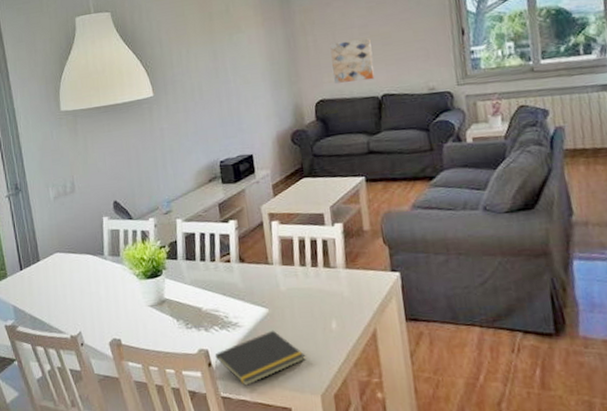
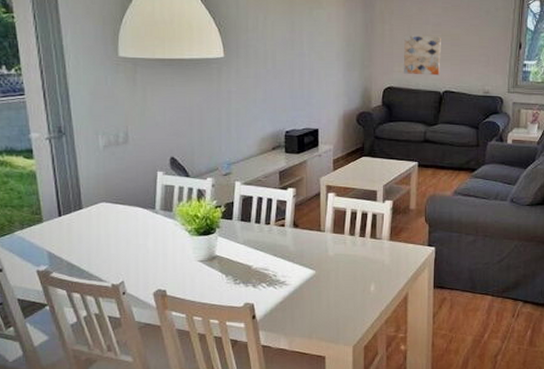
notepad: present [214,330,306,386] -> none [258,289,344,337]

